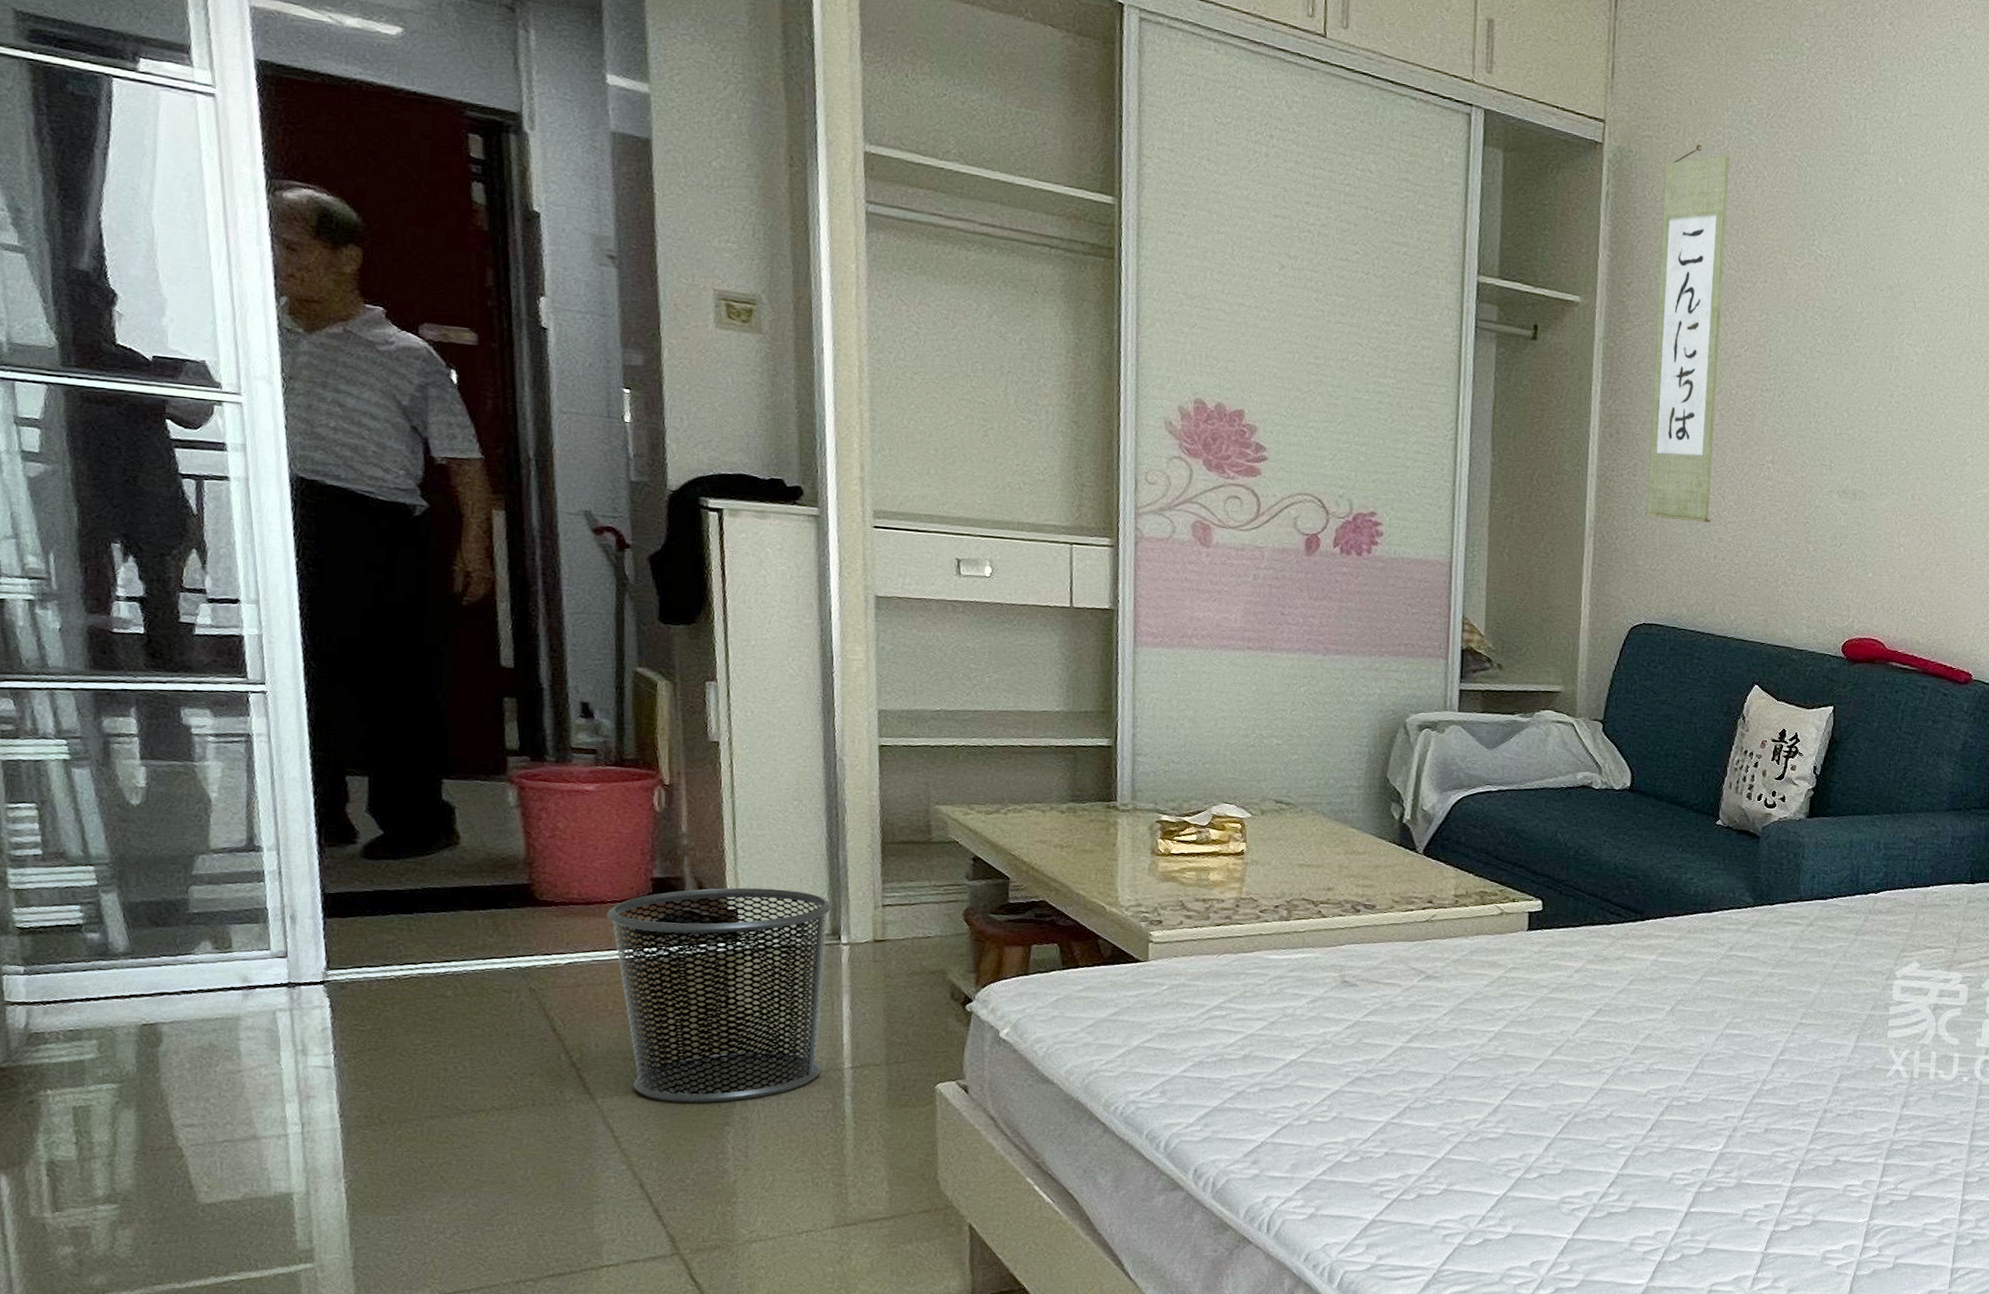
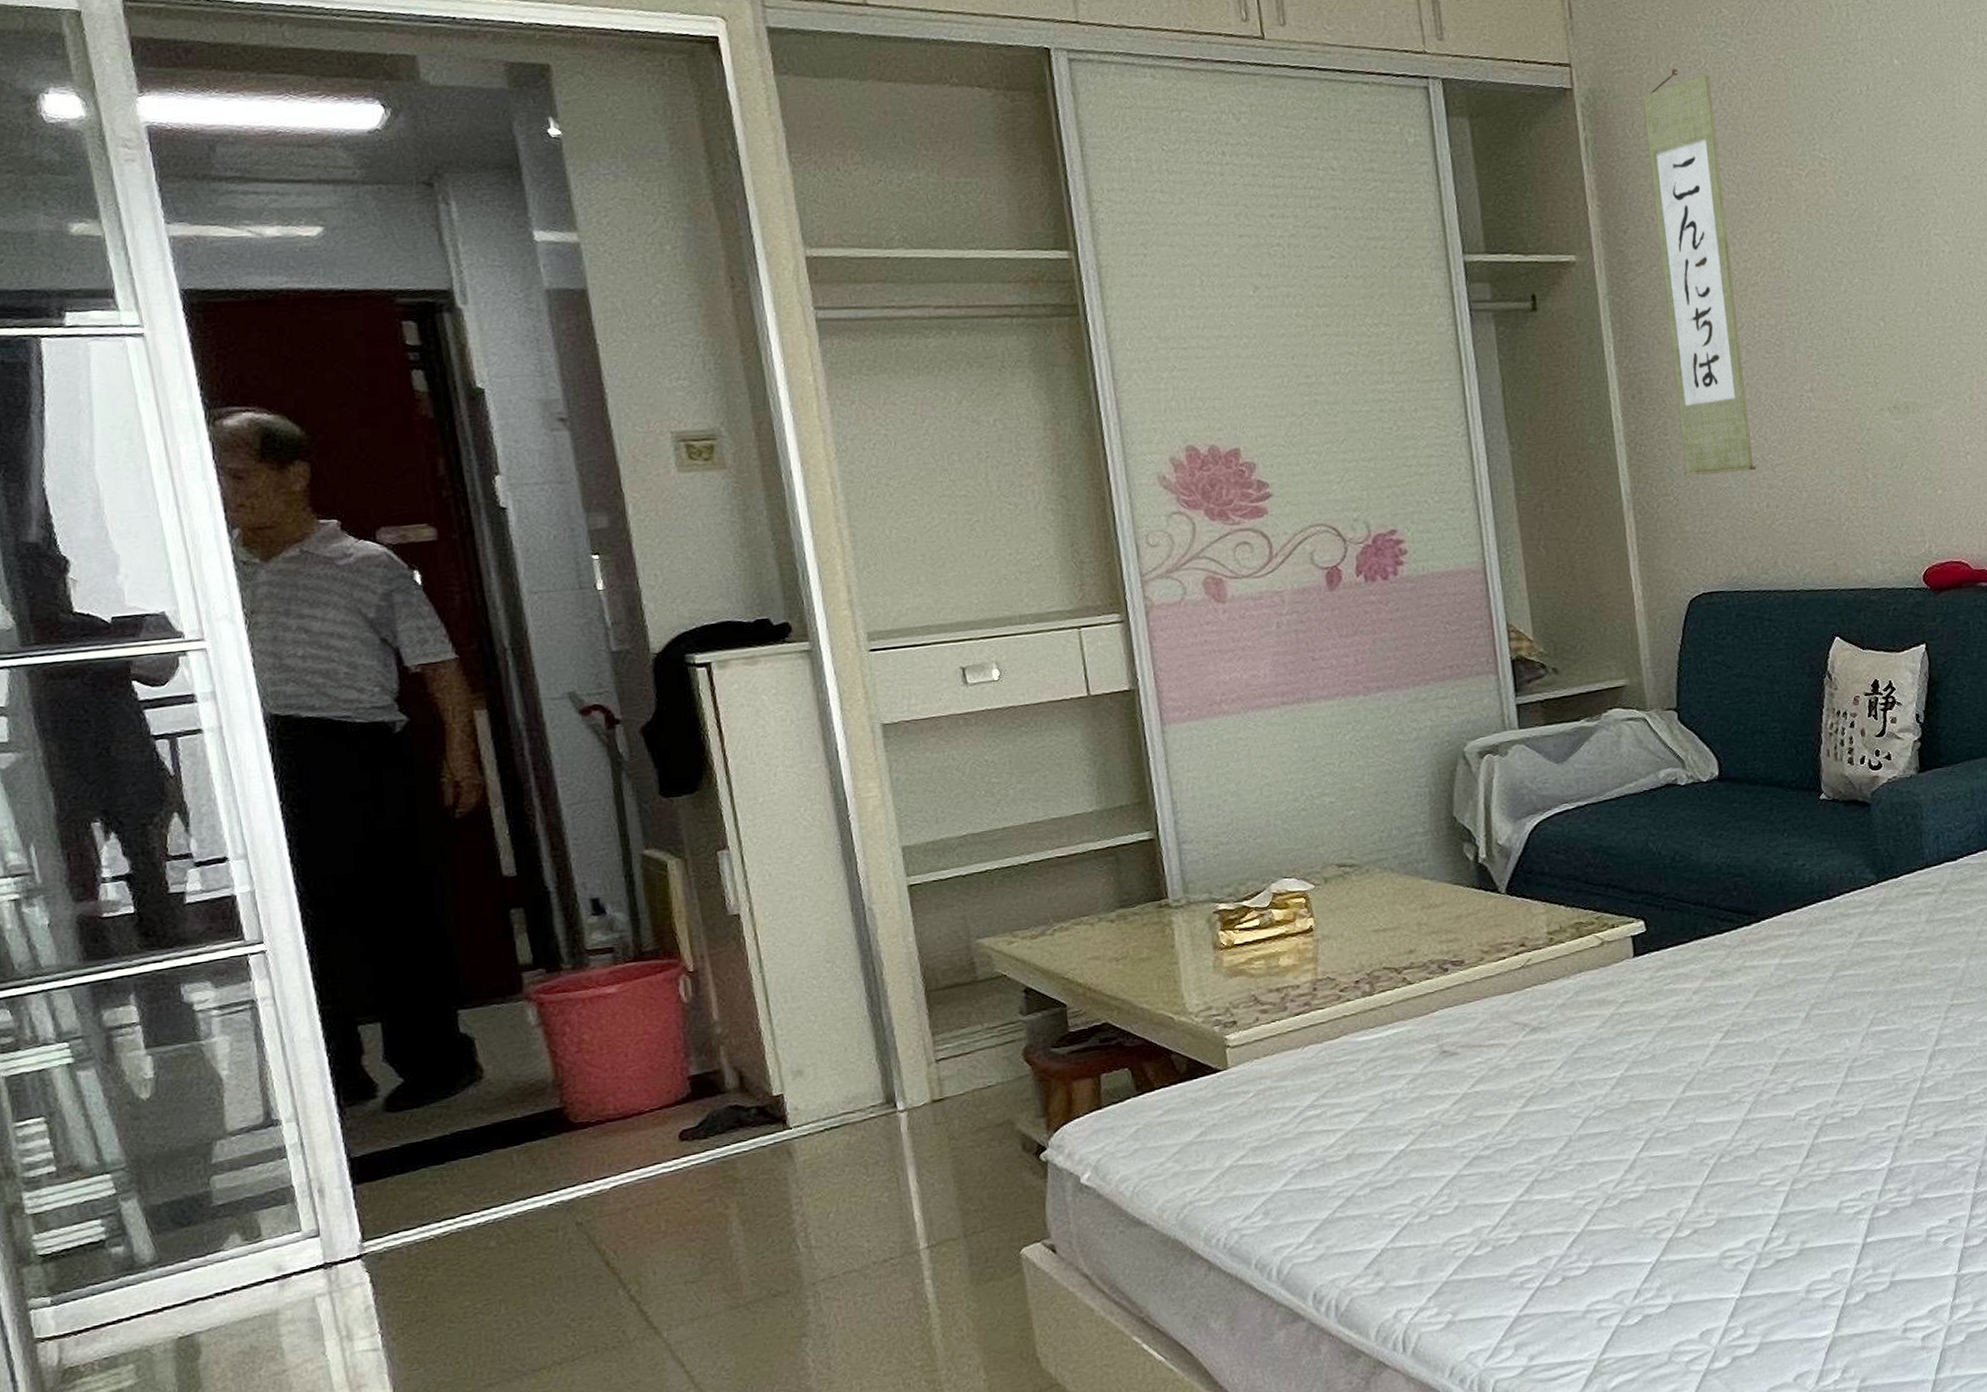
waste bin: present [607,887,833,1103] -> none [647,1061,896,1322]

